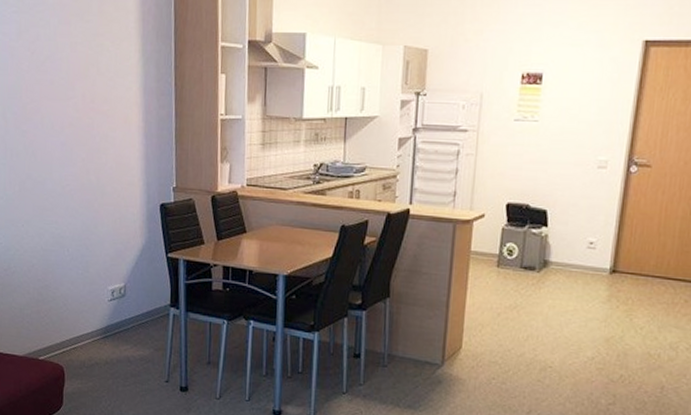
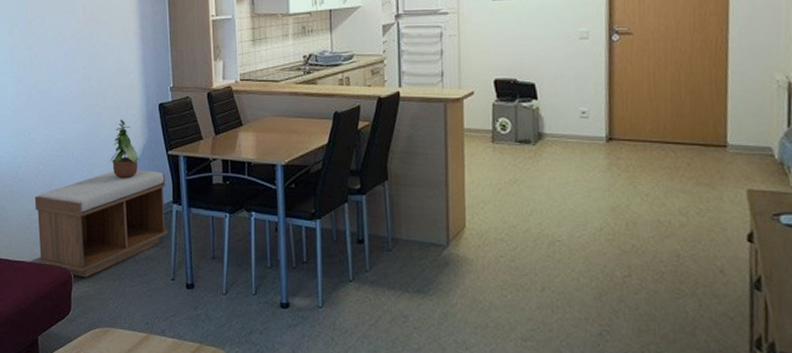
bench: none [27,270,164,375] -> present [34,170,168,278]
potted plant: none [107,217,138,279] -> present [110,119,140,179]

